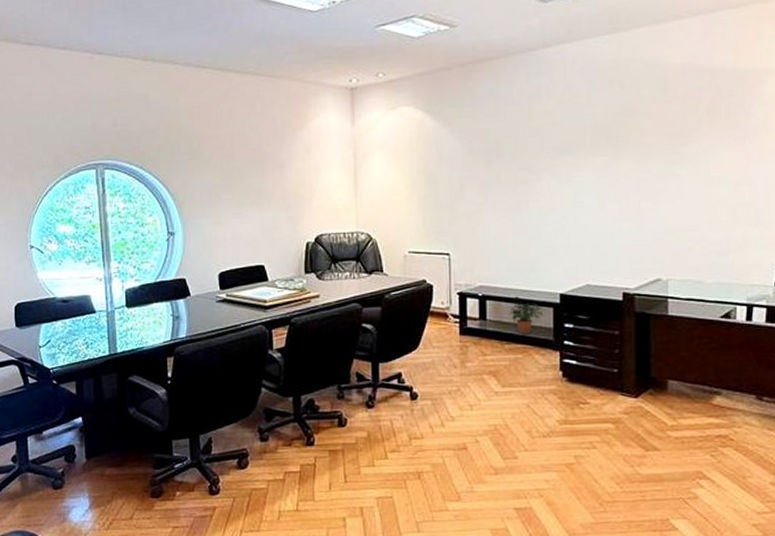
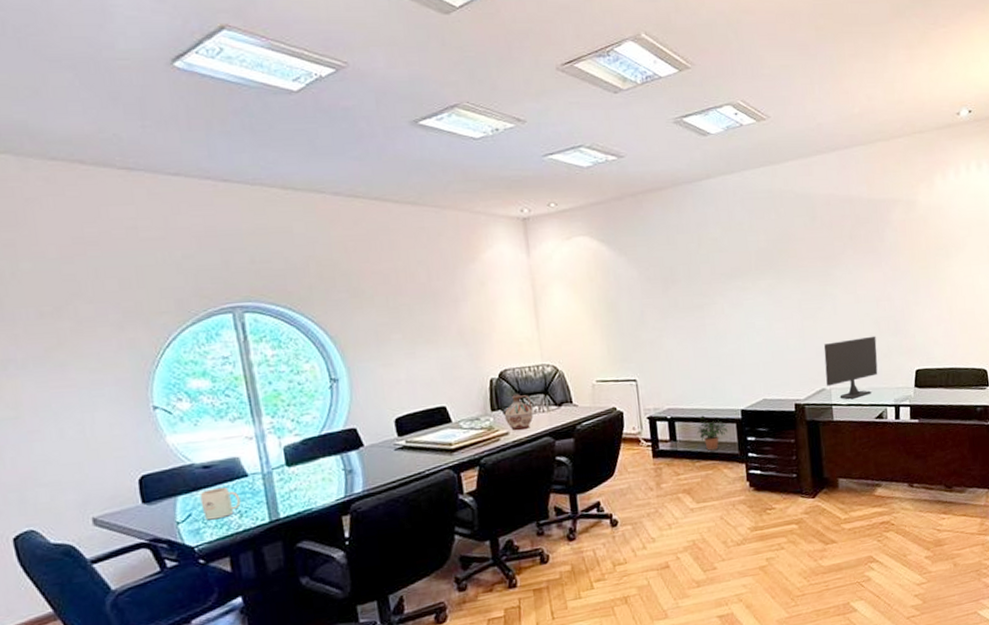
mug: none [58,320,88,347] -> present [200,487,241,520]
ceramic jug: none [317,258,344,295] -> present [504,393,534,431]
computer monitor: none [663,224,730,294] -> present [823,336,878,400]

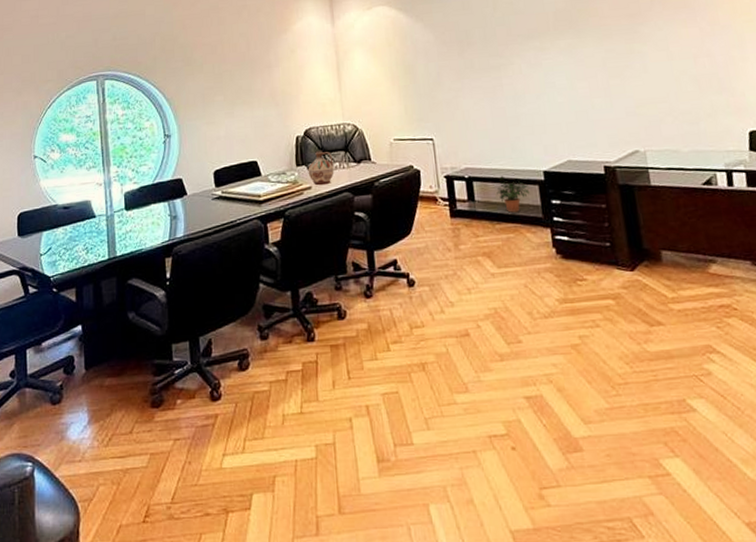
mug: present [200,487,241,520] -> none [59,225,88,254]
computer monitor: present [823,336,878,400] -> none [634,94,702,163]

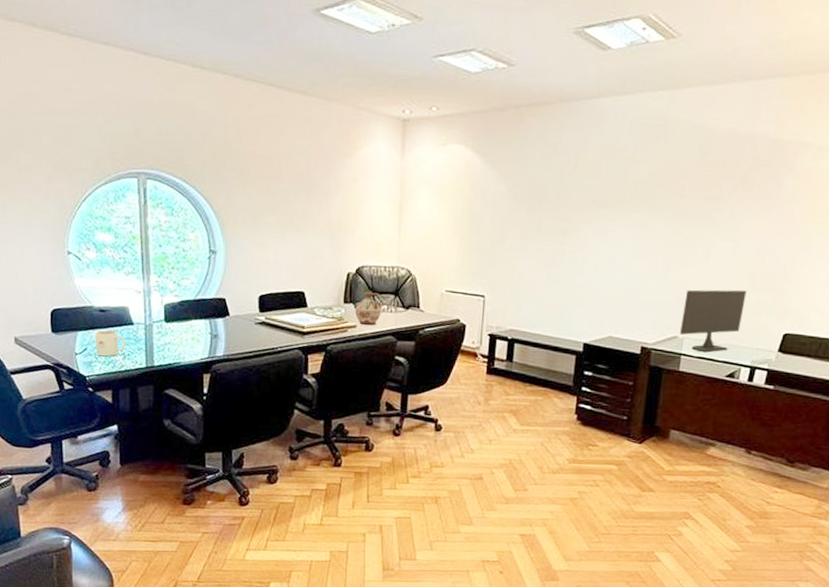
mug: none [59,225,88,254] -> present [95,330,126,357]
potted plant: present [497,176,531,213] -> none [535,342,567,378]
computer monitor: none [634,94,702,163] -> present [680,289,747,353]

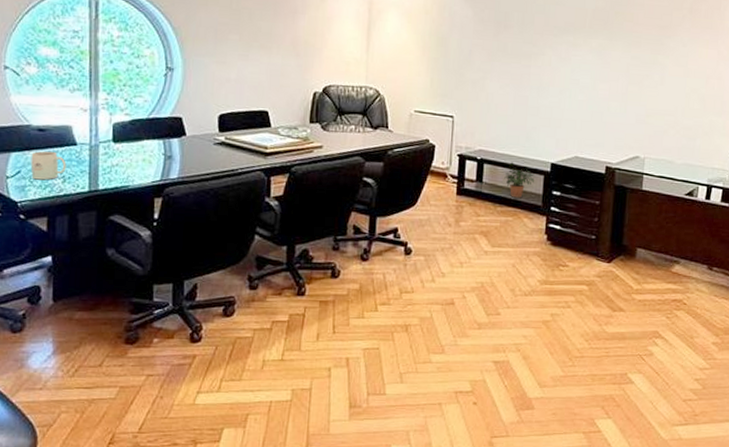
ceramic jug: present [355,290,382,326] -> none [321,110,350,147]
potted plant: none [535,342,567,378] -> present [504,162,535,198]
computer monitor: present [680,289,747,353] -> none [641,111,700,172]

